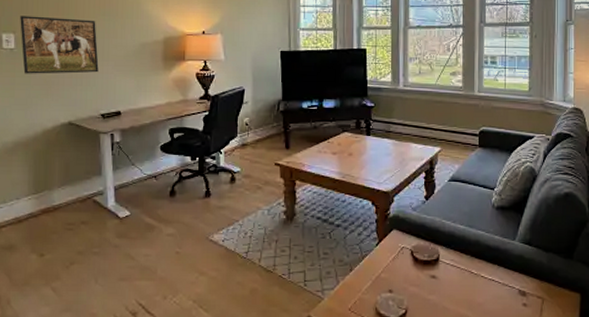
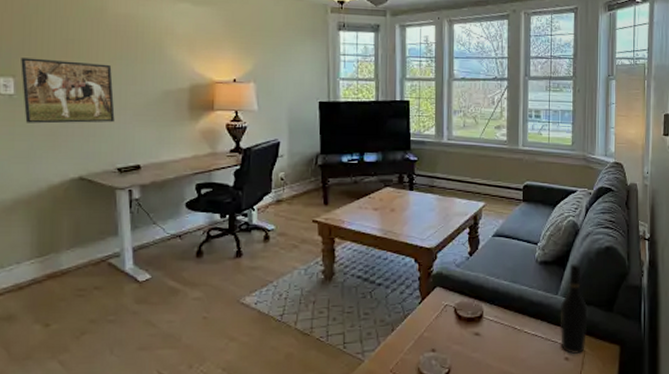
wine bottle: none [517,209,547,301] -> present [560,263,588,355]

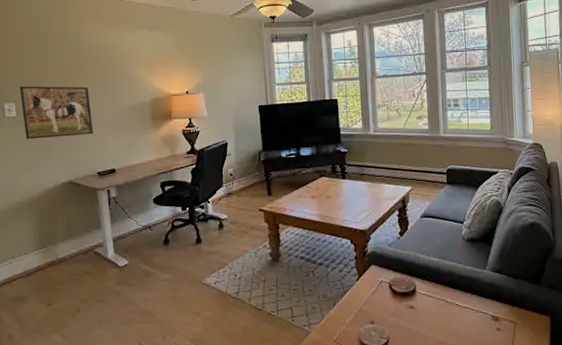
wine bottle: present [560,263,588,355] -> none [489,239,517,325]

